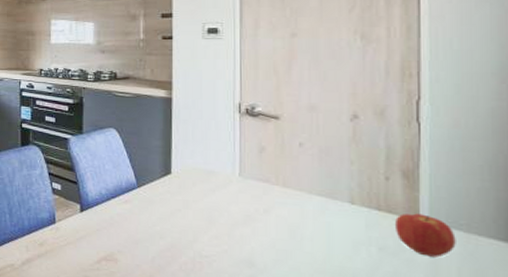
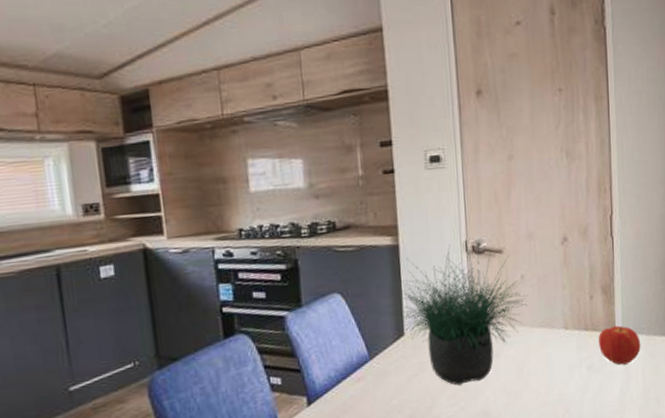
potted plant: none [163,103,307,231] -> present [394,241,529,385]

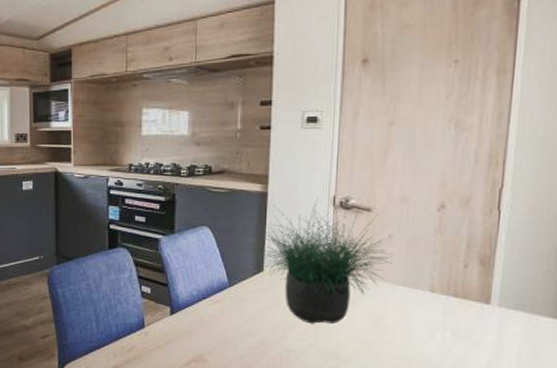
apple: present [599,325,641,365] -> none [468,298,520,338]

